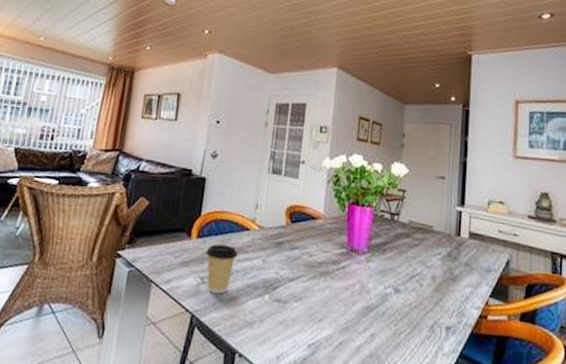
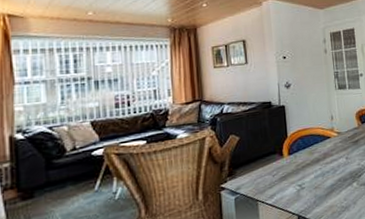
coffee cup: present [205,244,238,294] -> none [298,153,326,195]

